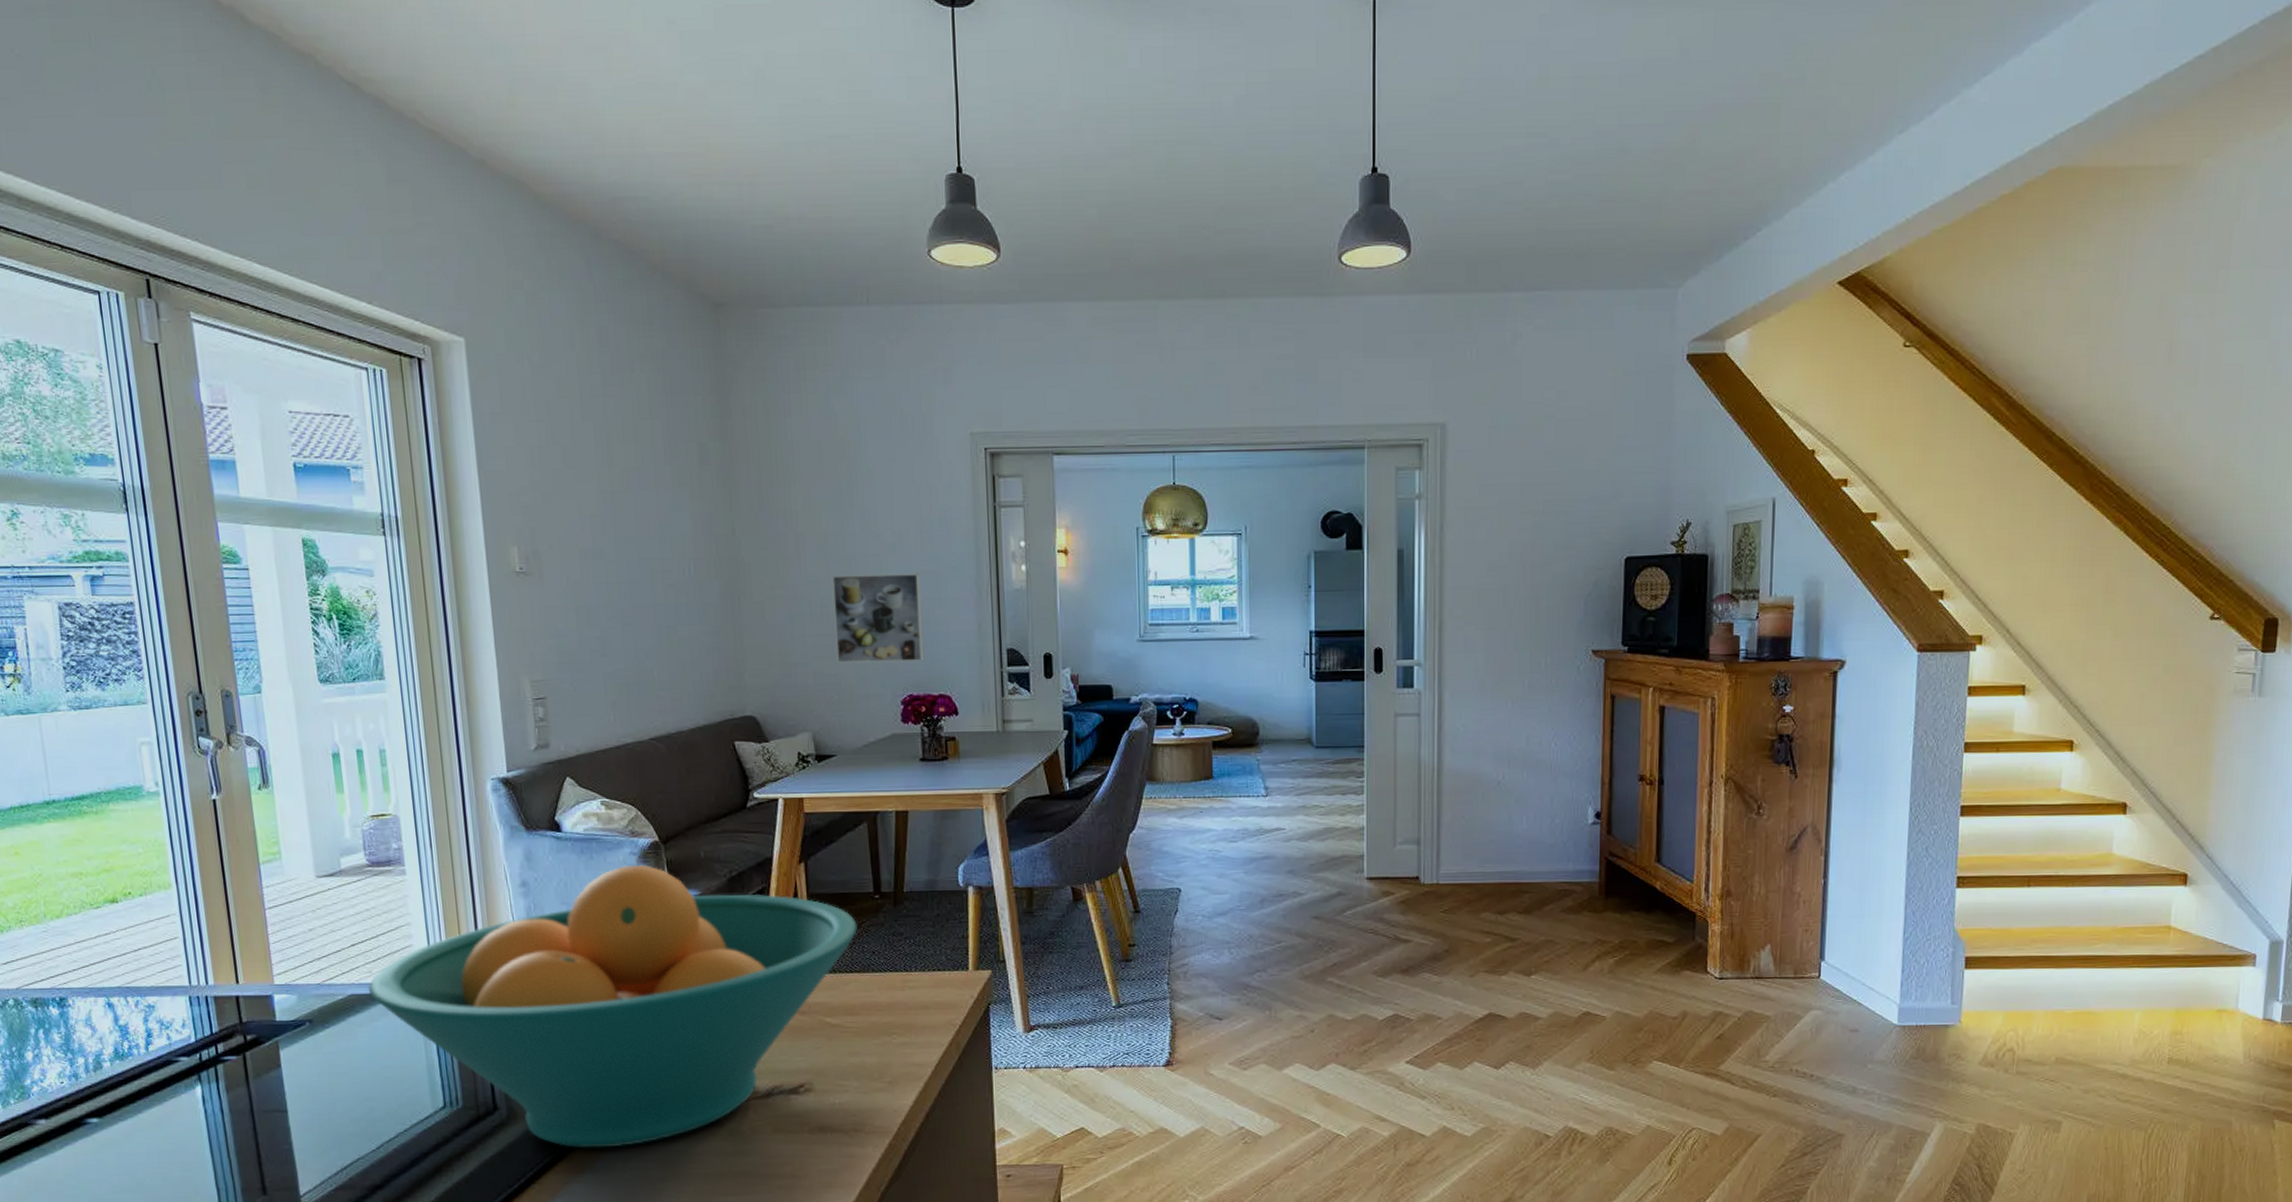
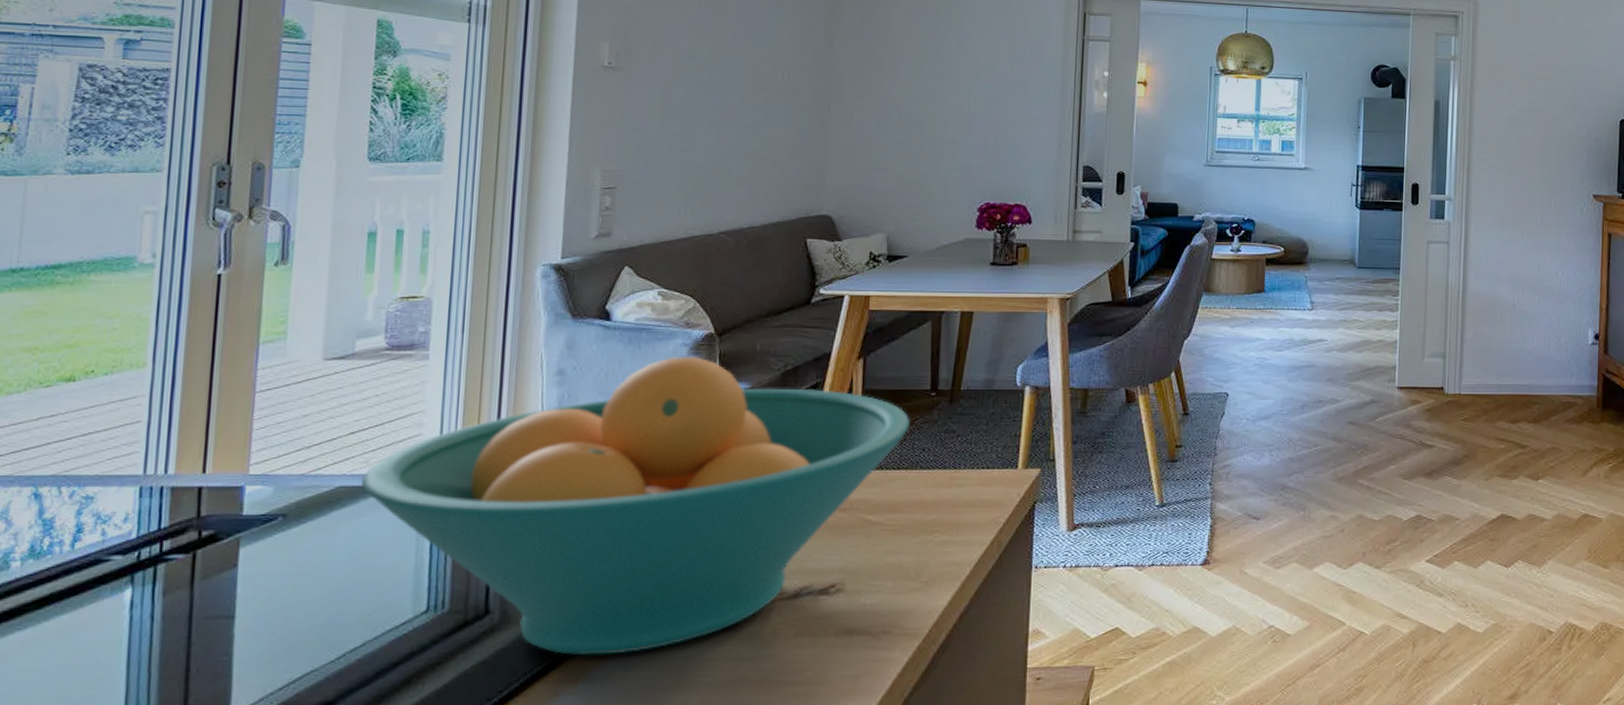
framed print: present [832,574,925,664] -> none [919,90,1008,173]

